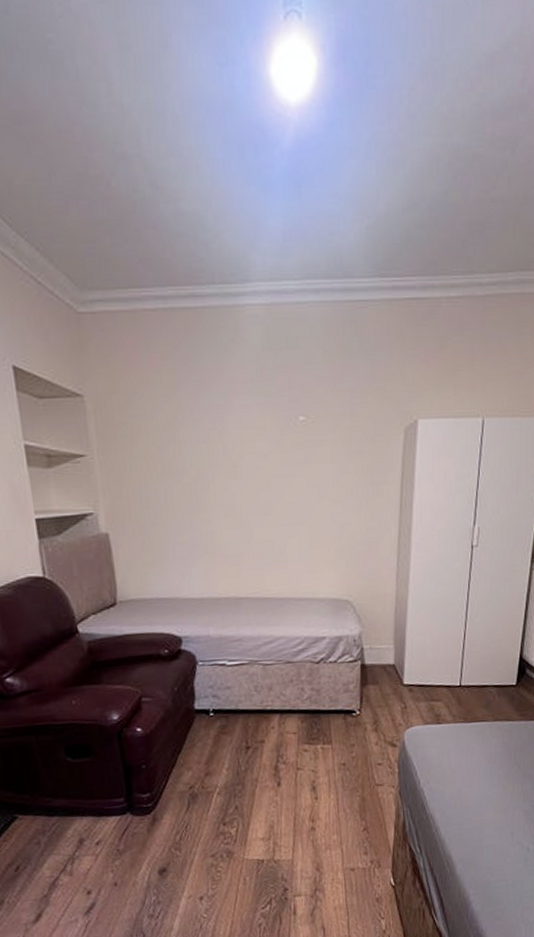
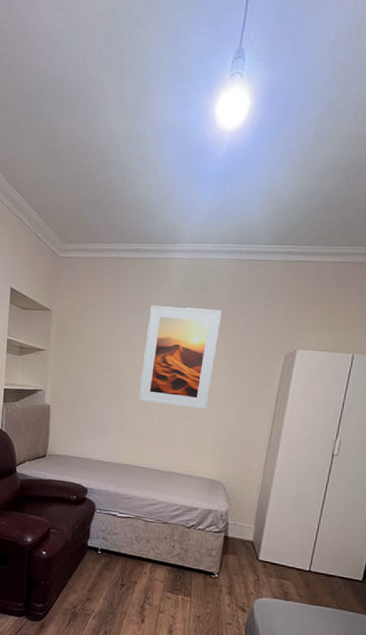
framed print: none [224,374,320,512] -> present [138,305,222,410]

